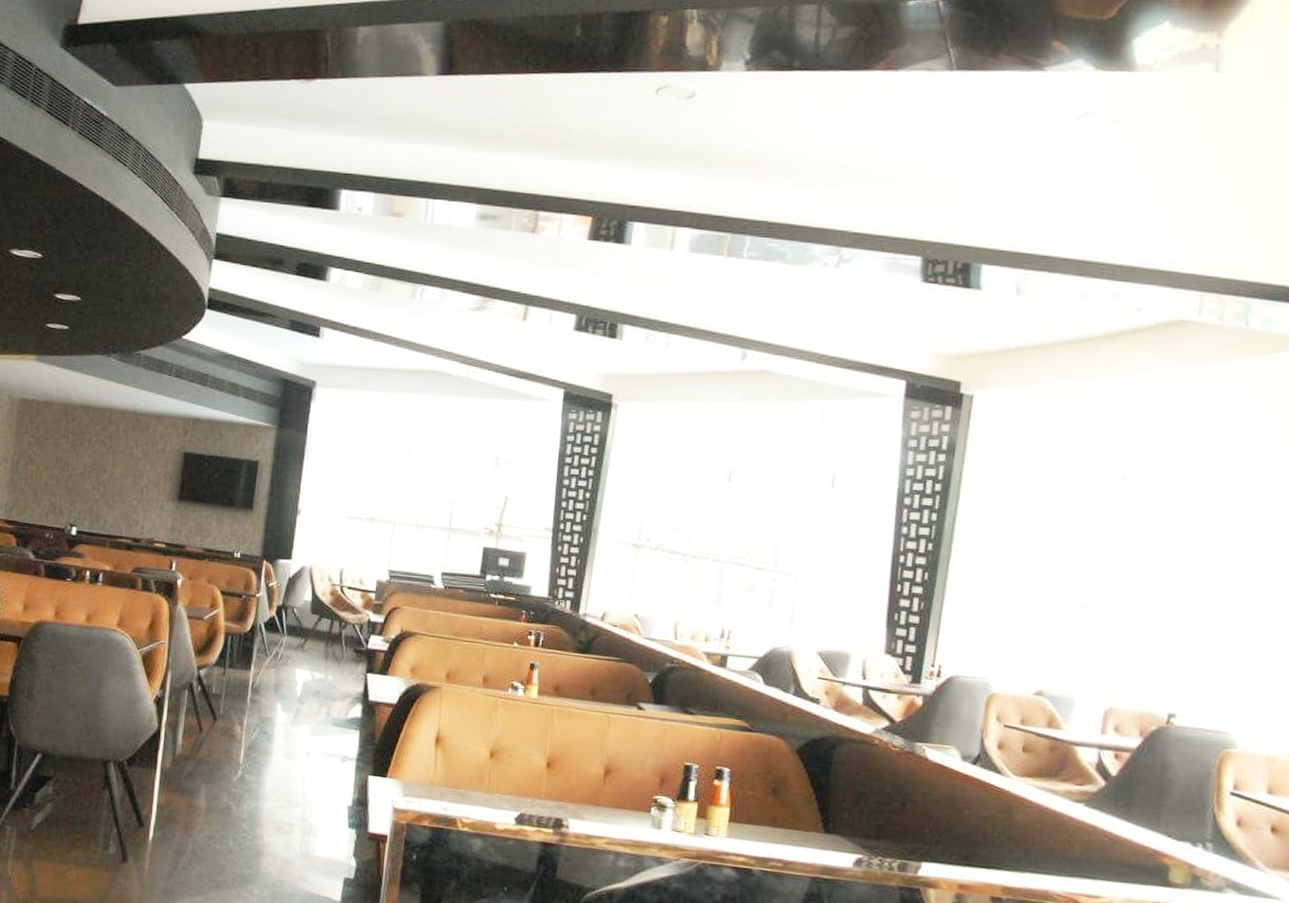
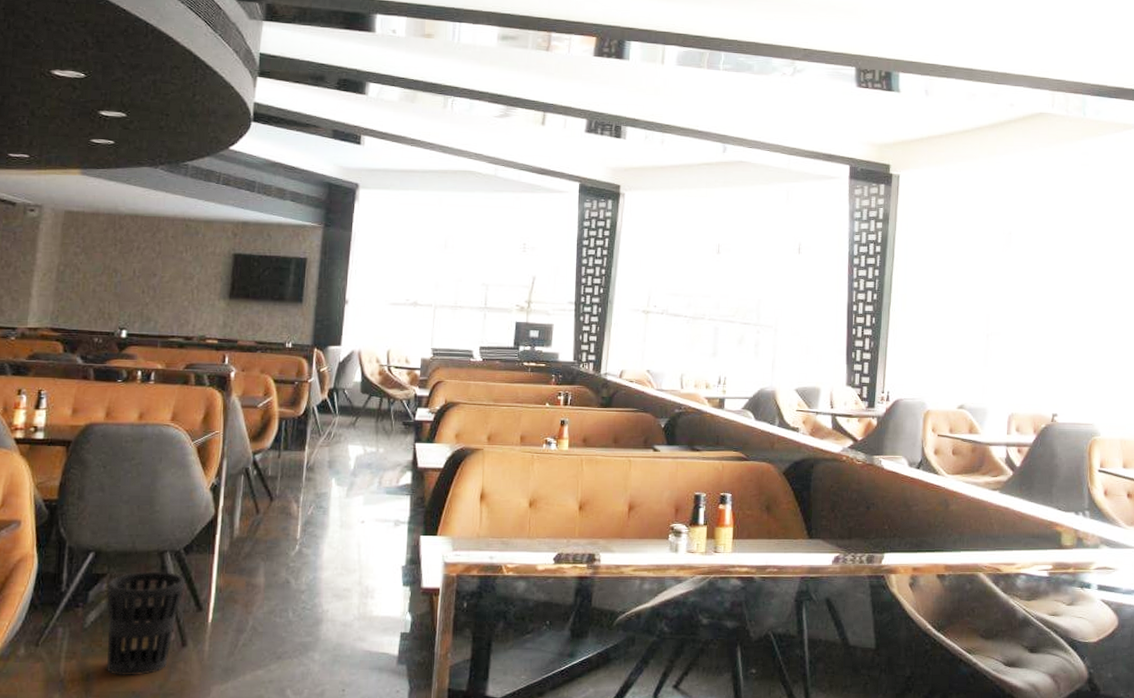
wastebasket: none [50,778,127,885] -> present [106,571,185,675]

